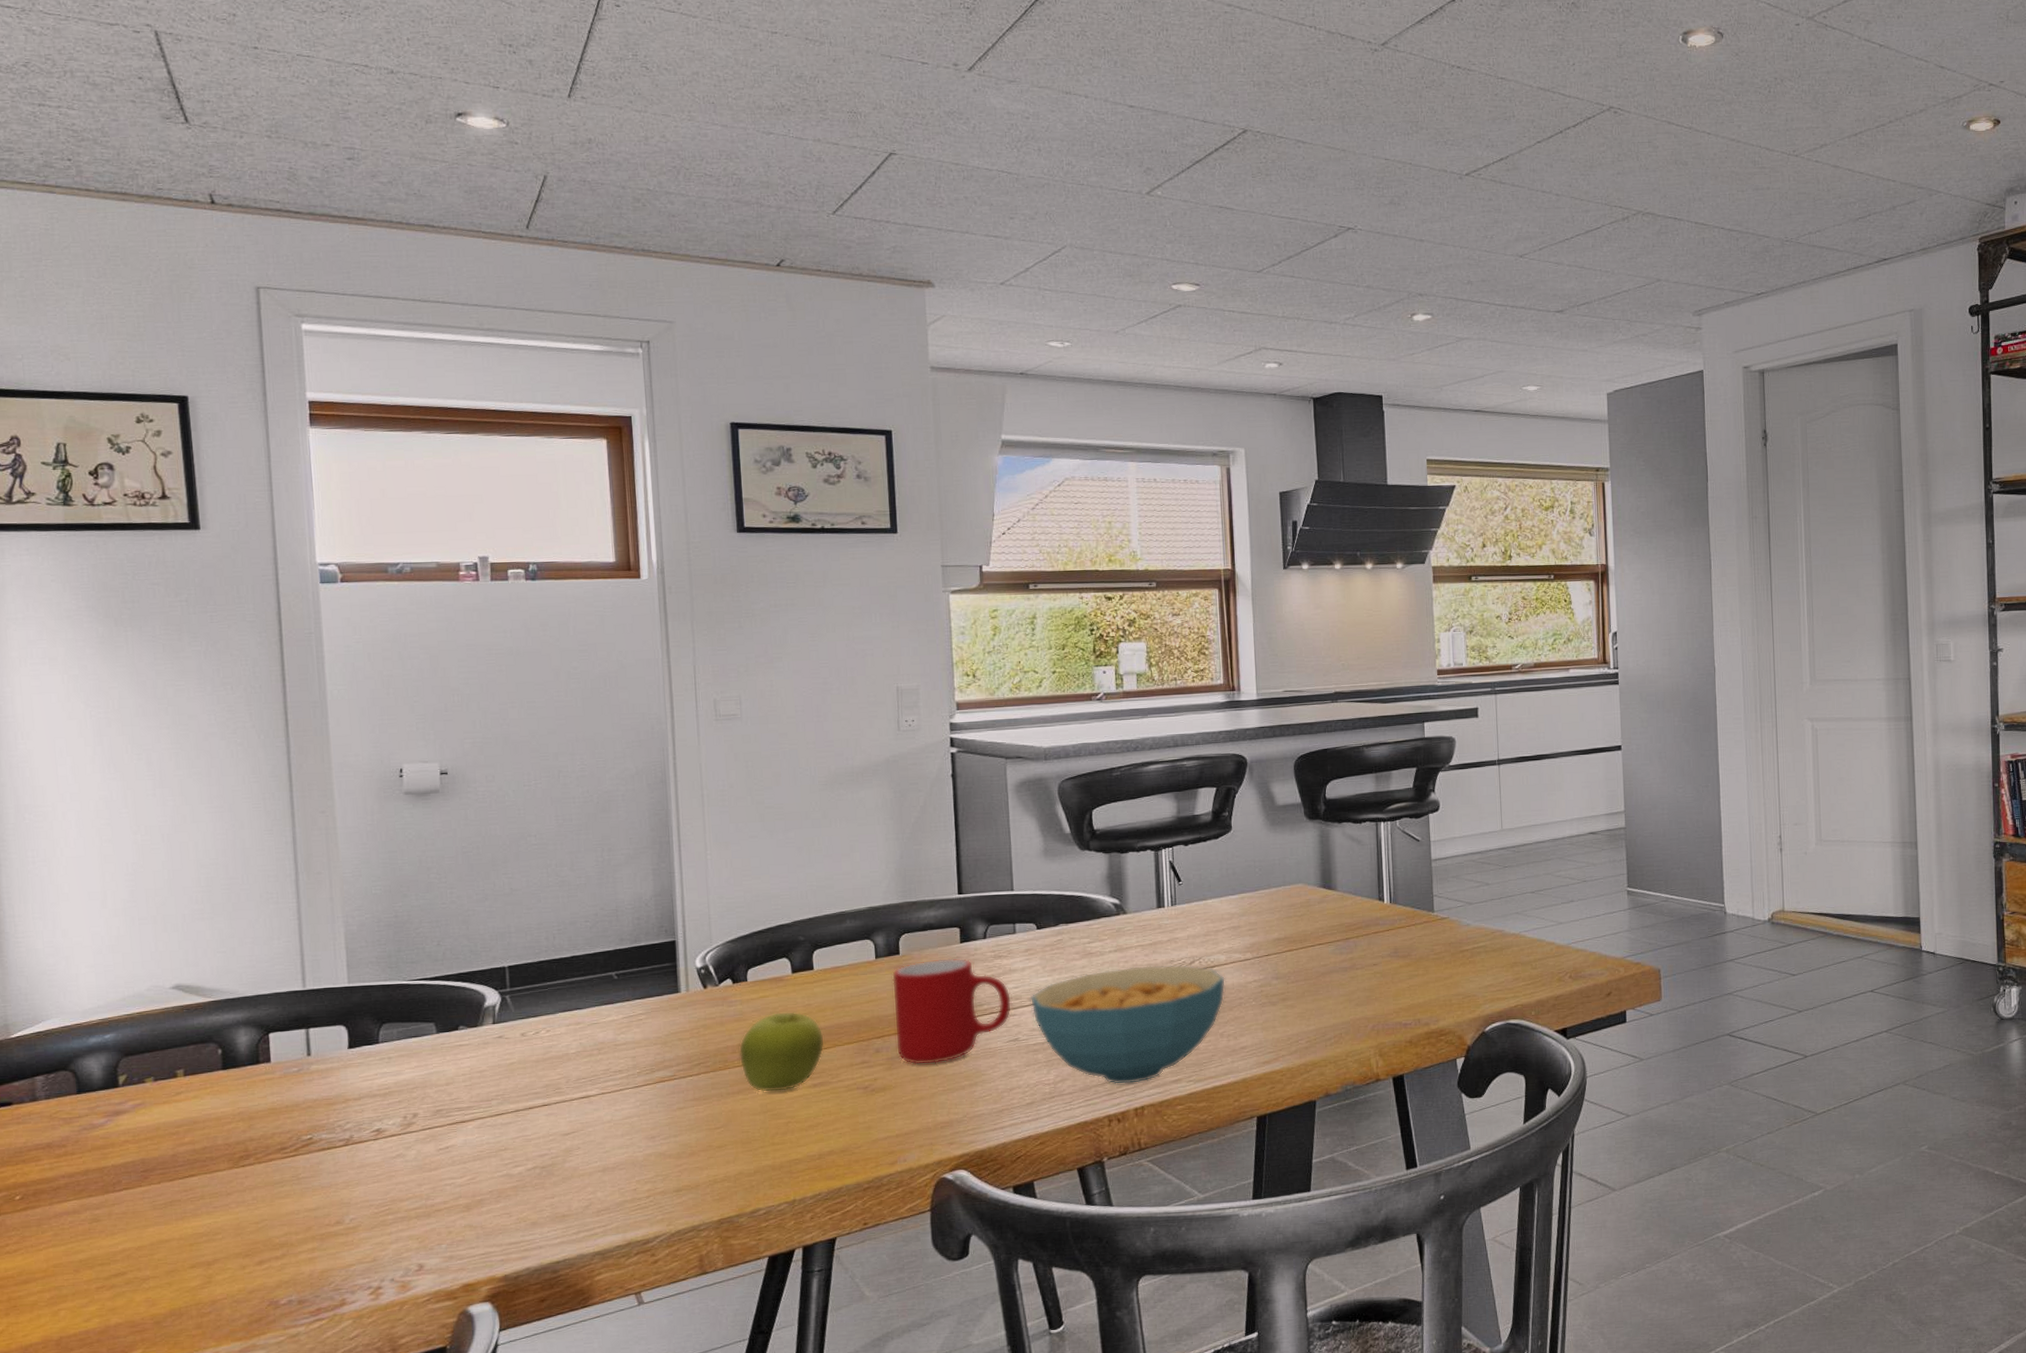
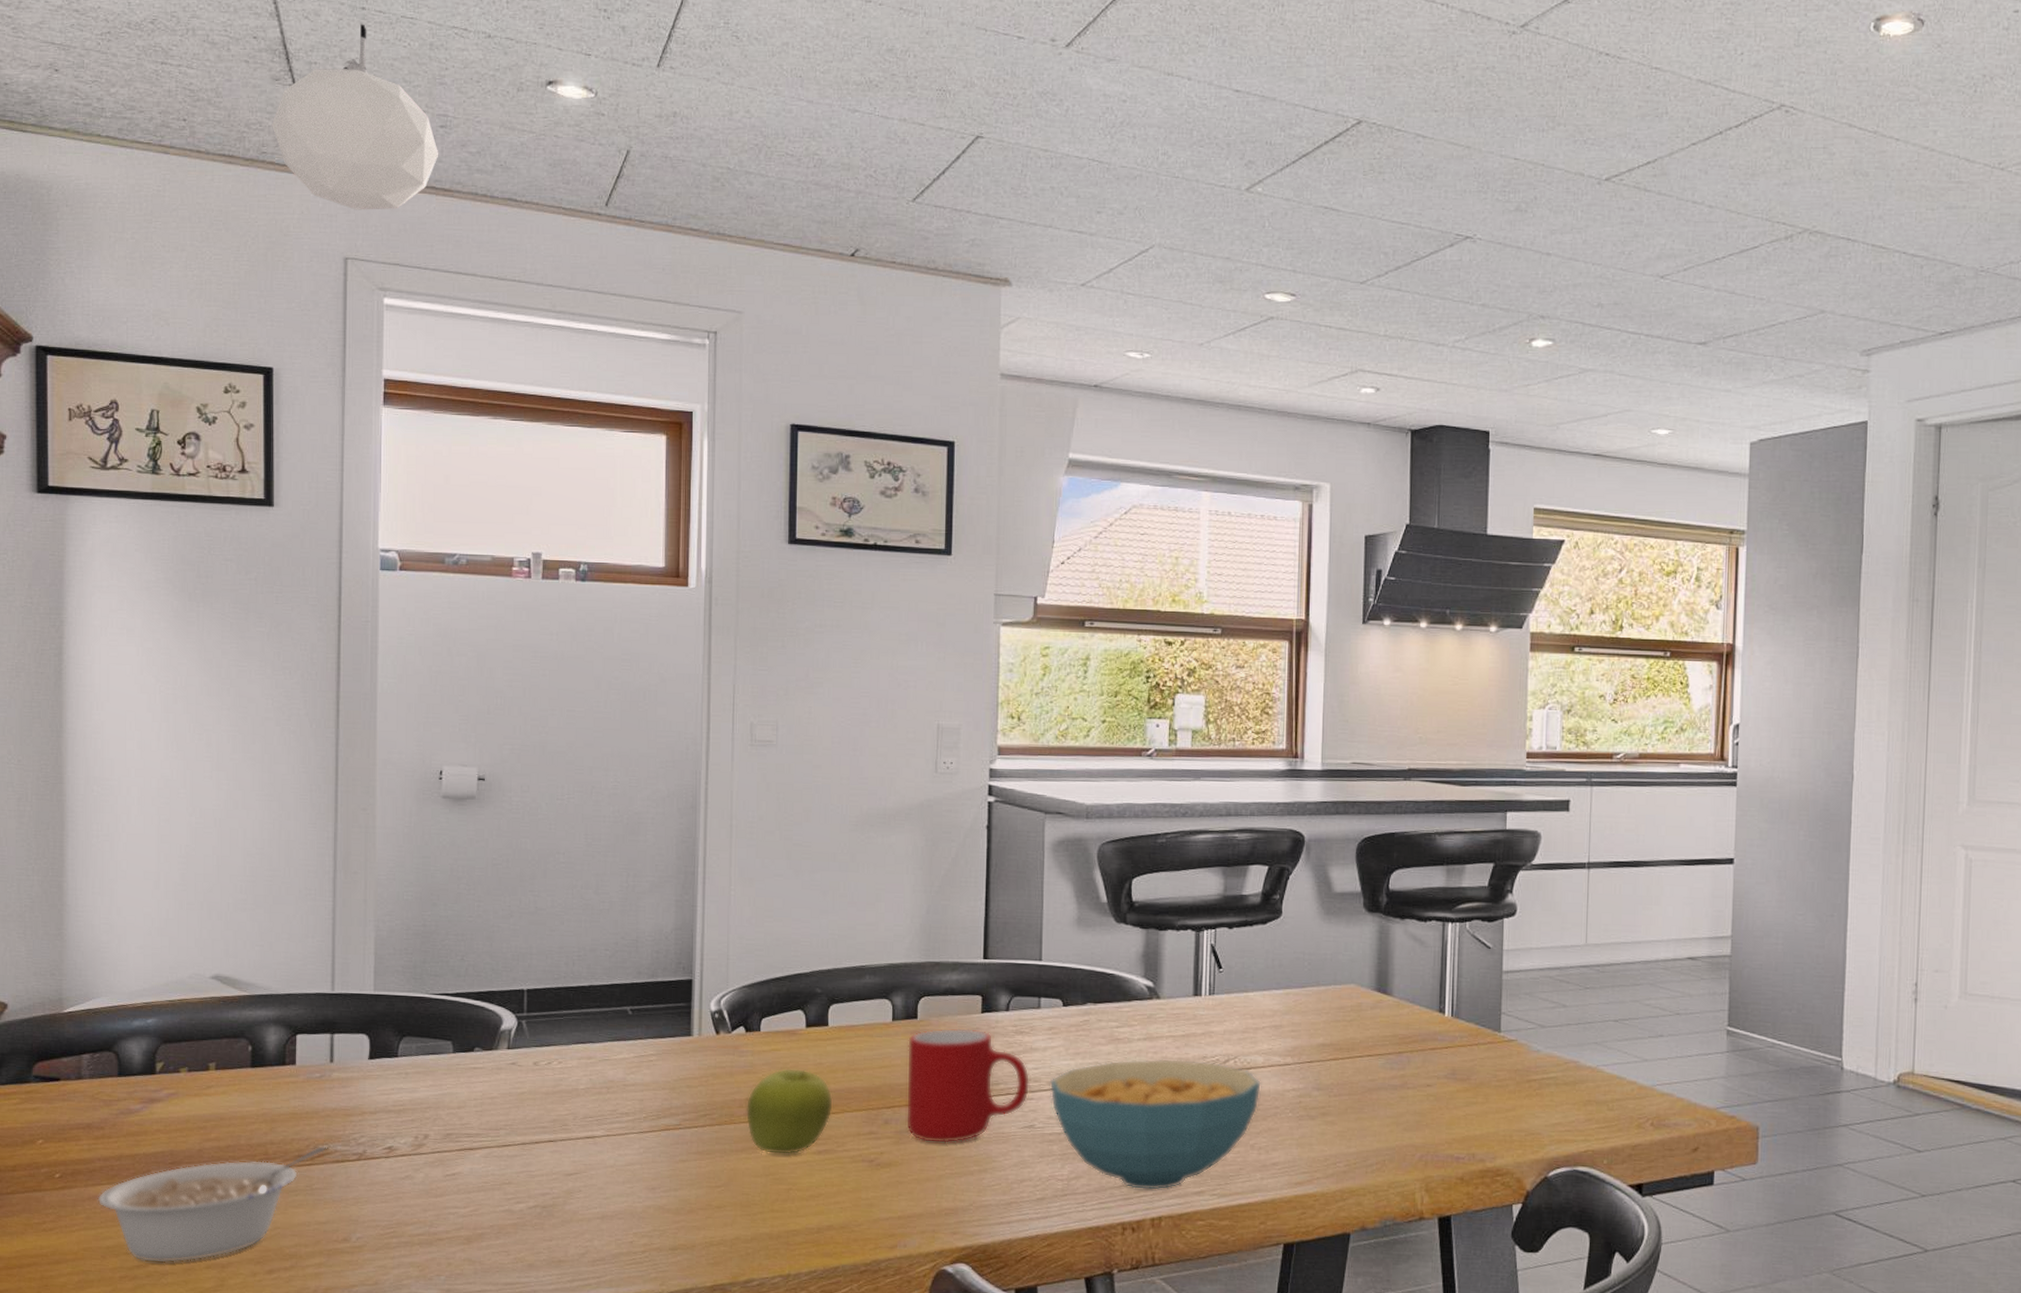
legume: none [64,1135,311,1270] -> present [97,1145,327,1263]
pendant lamp: none [165,63,349,241] -> present [271,24,439,210]

